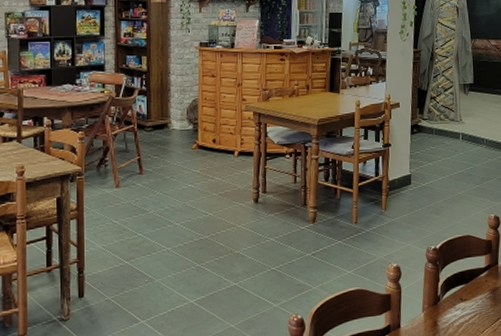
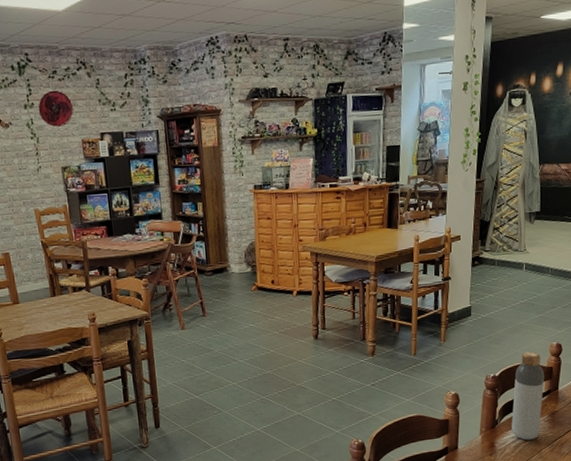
bottle: none [453,223,485,319] -> present [511,351,545,440]

